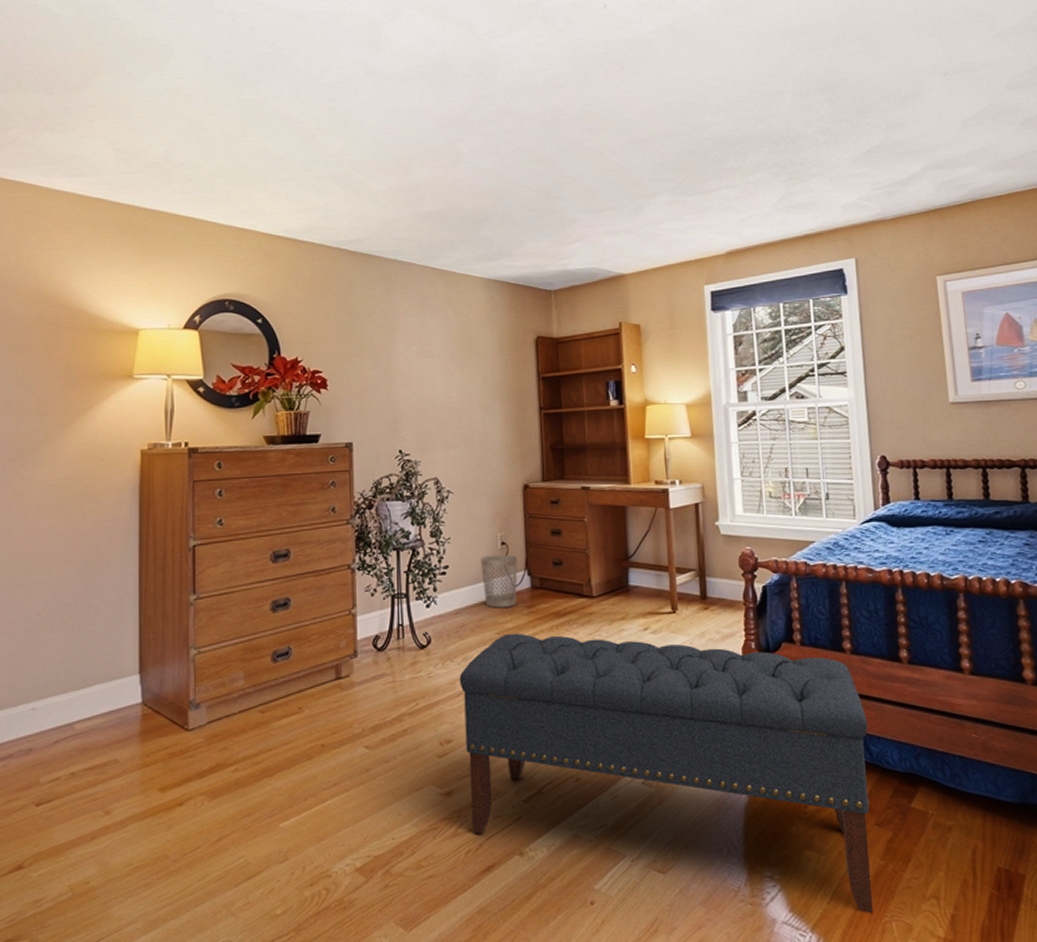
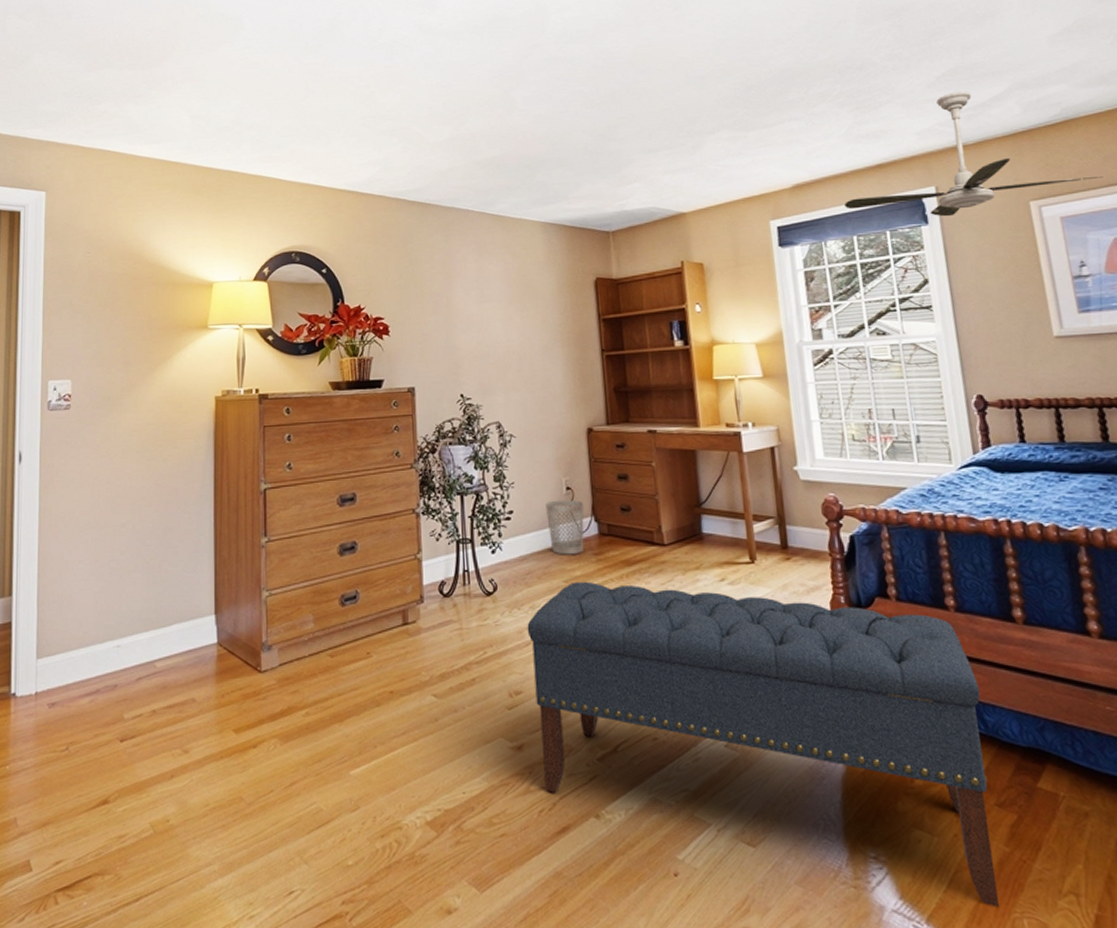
ceiling fan: none [773,168,1001,288] -> present [844,91,1103,217]

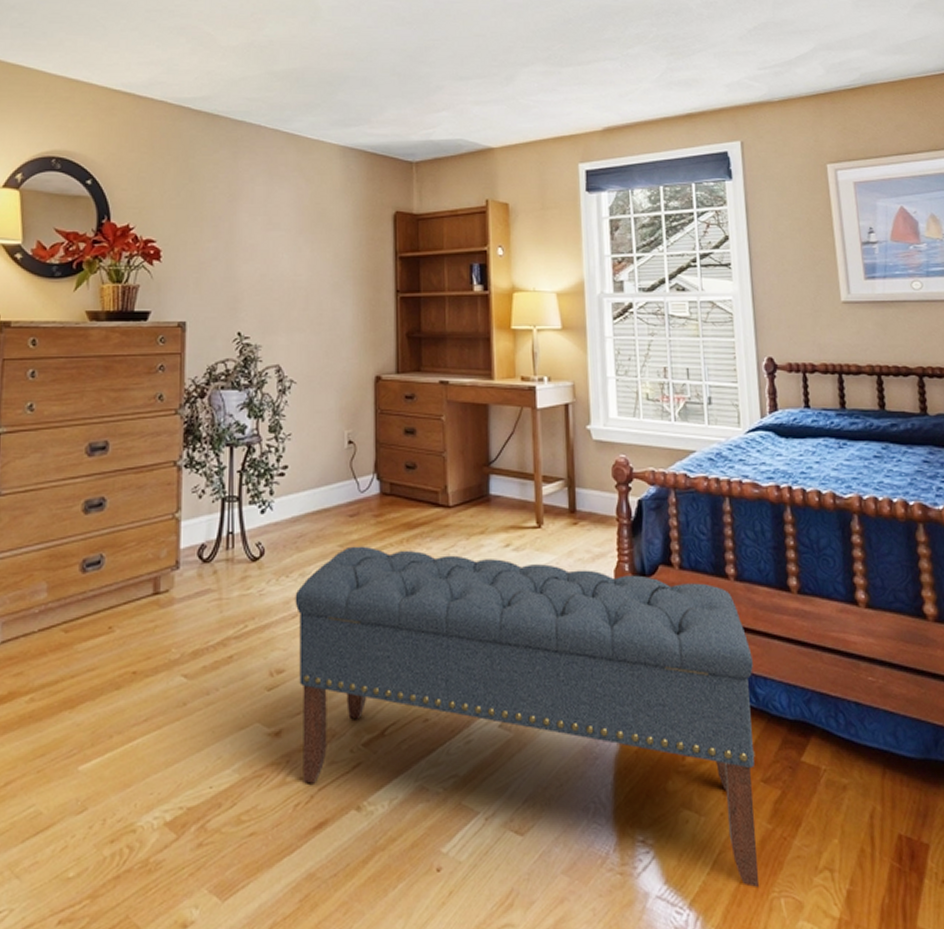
wastebasket: present [546,499,584,555] -> none [325,454,366,517]
ceiling fan: present [844,91,1103,217] -> none [653,46,894,173]

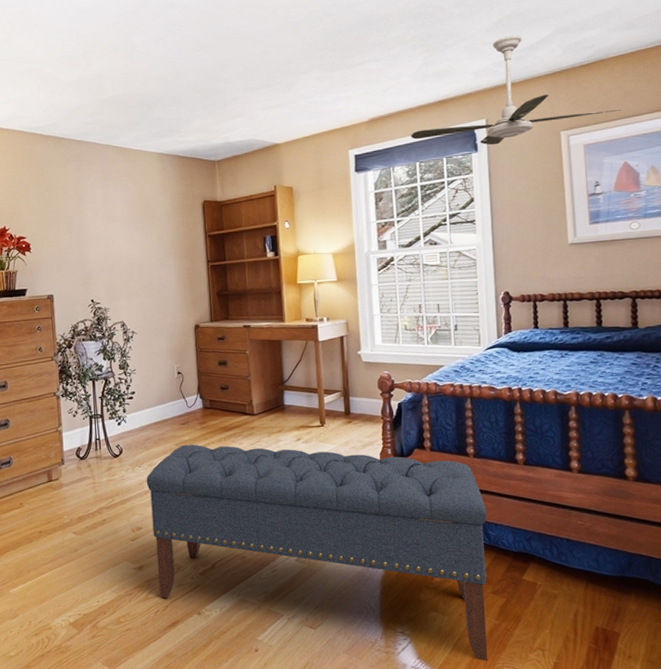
ceiling fan: none [653,46,894,173] -> present [411,35,622,145]

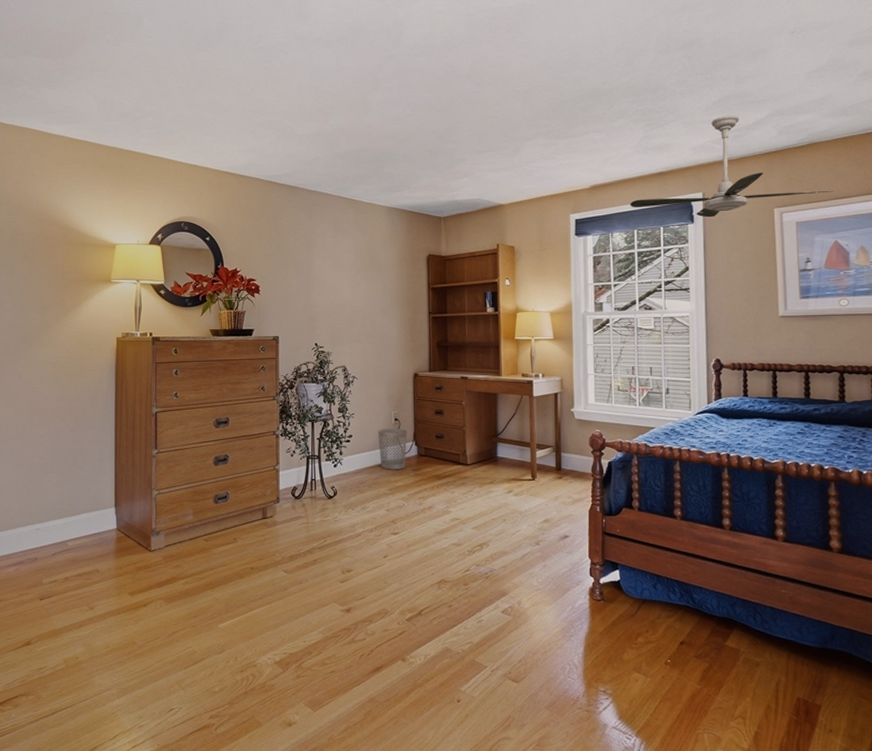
bench: present [146,444,488,661] -> none [358,490,692,725]
wastebasket: none [161,382,192,425] -> present [378,428,408,470]

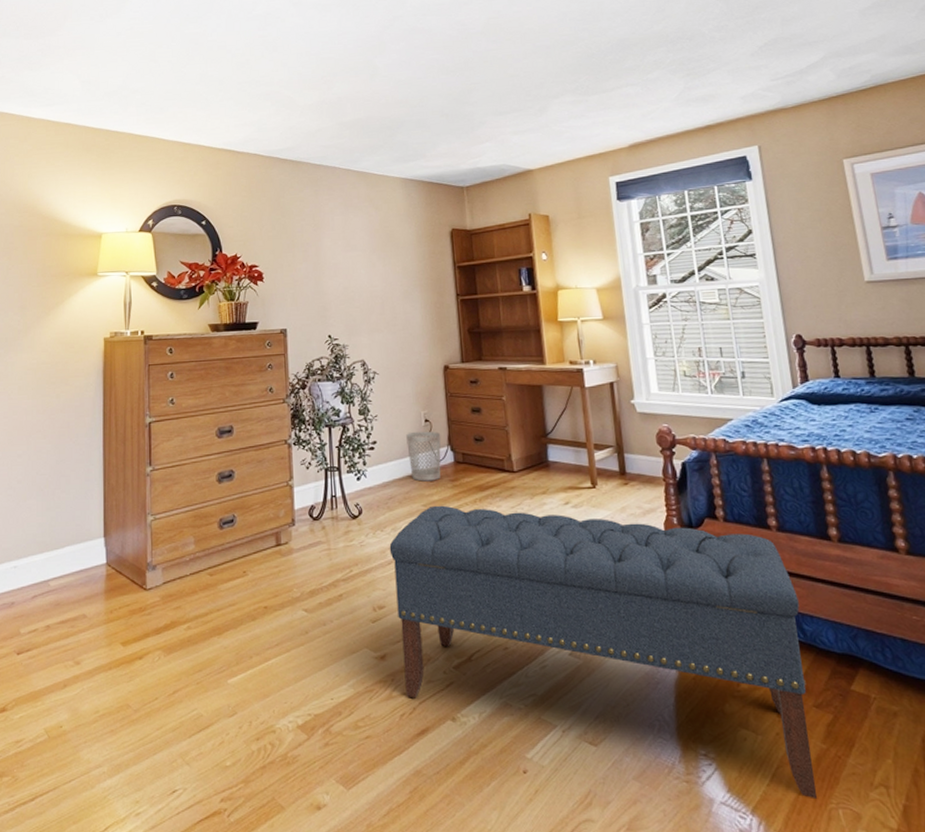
bench: none [358,490,692,725] -> present [389,505,818,798]
ceiling fan: present [630,115,833,218] -> none [676,59,909,173]

